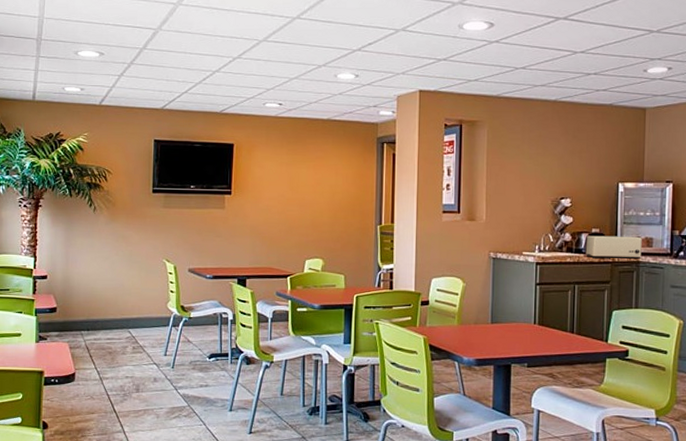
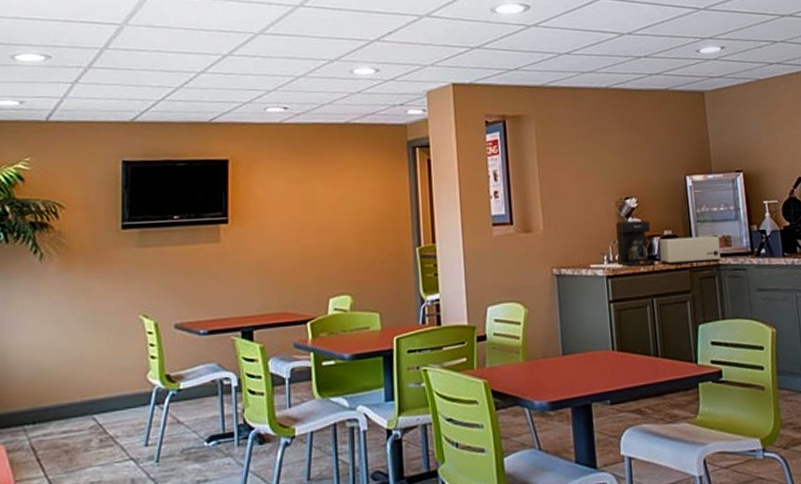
coffee maker: none [546,218,581,257] -> present [616,220,655,267]

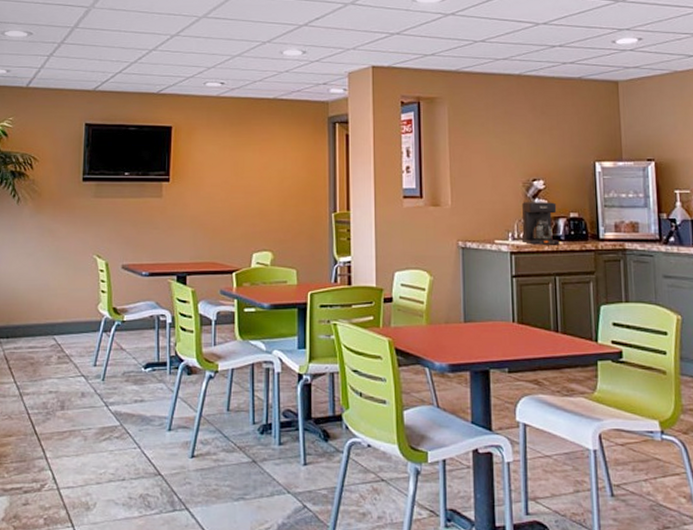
toaster: present [658,235,721,265] -> none [564,220,627,247]

